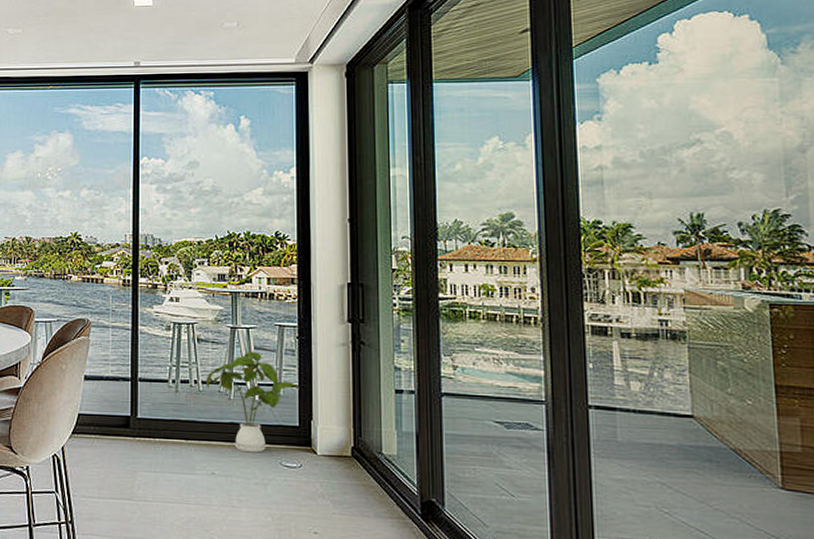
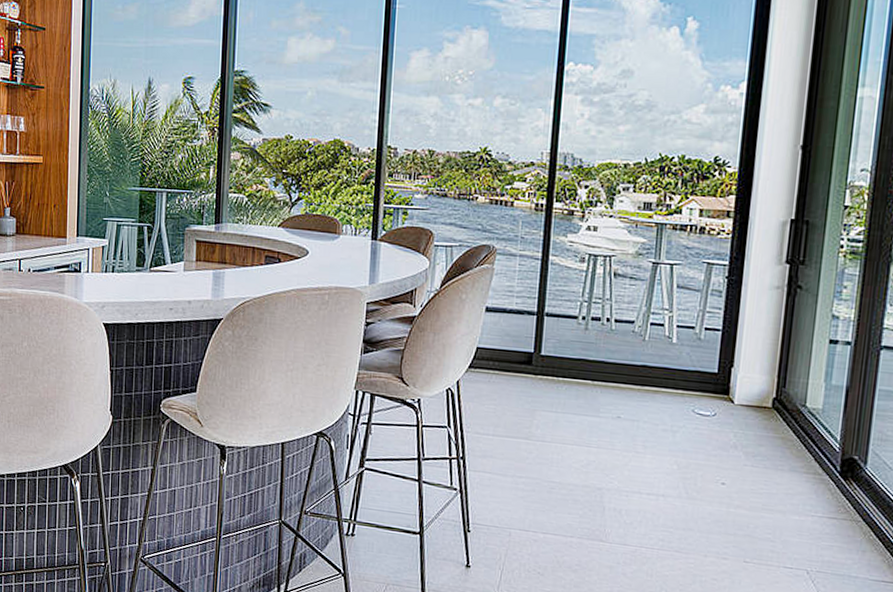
house plant: present [206,352,300,453] -> none [619,290,723,399]

